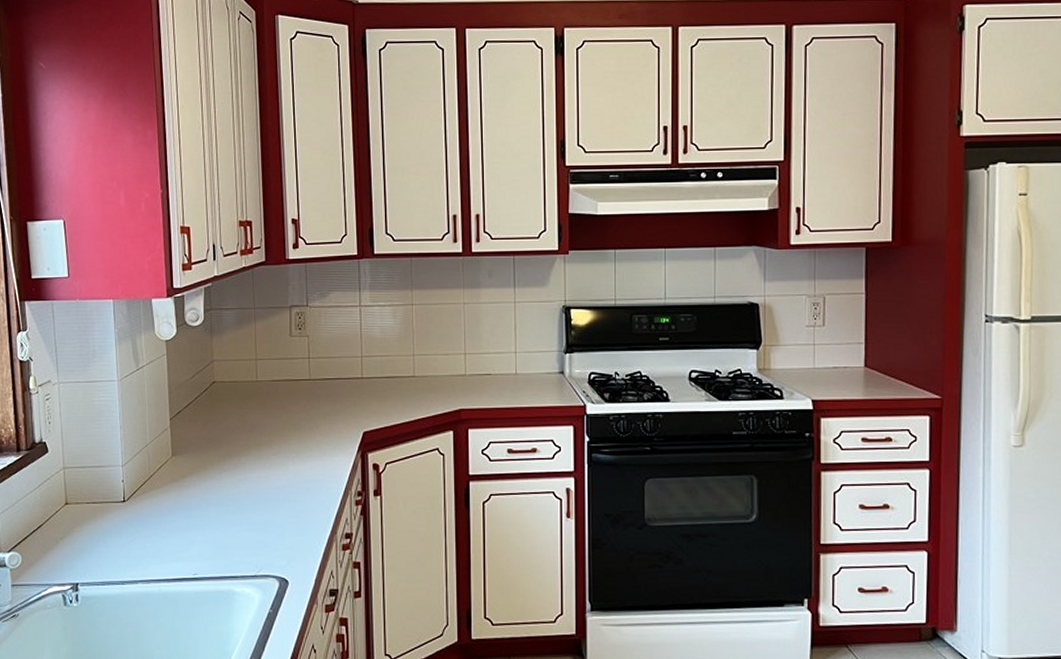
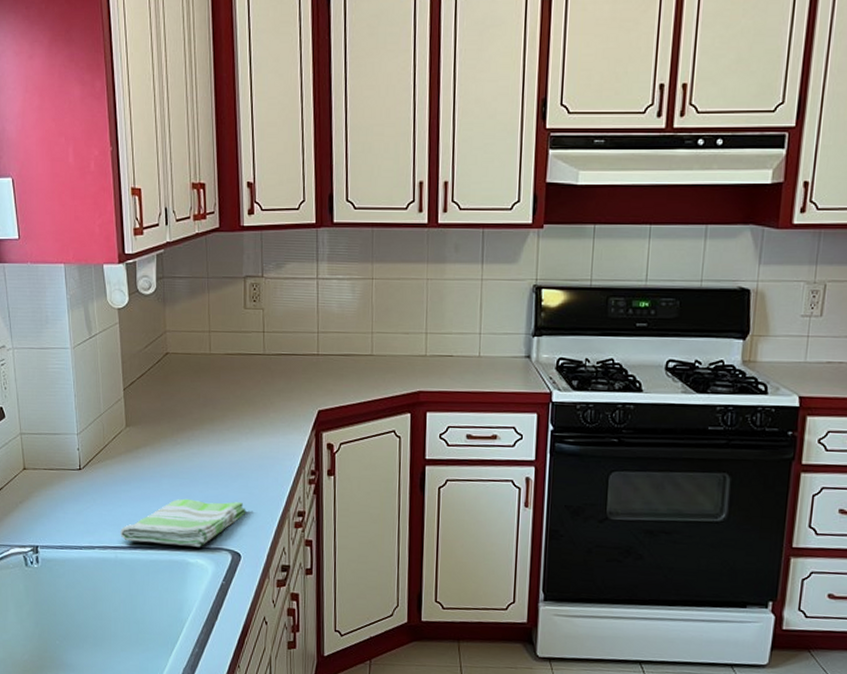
dish towel: none [164,526,292,575] -> present [120,498,245,547]

